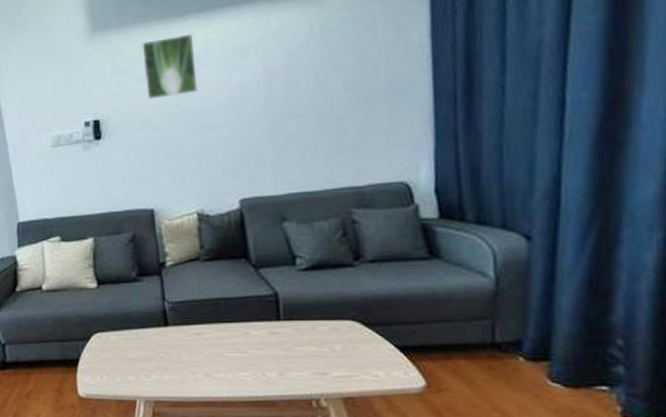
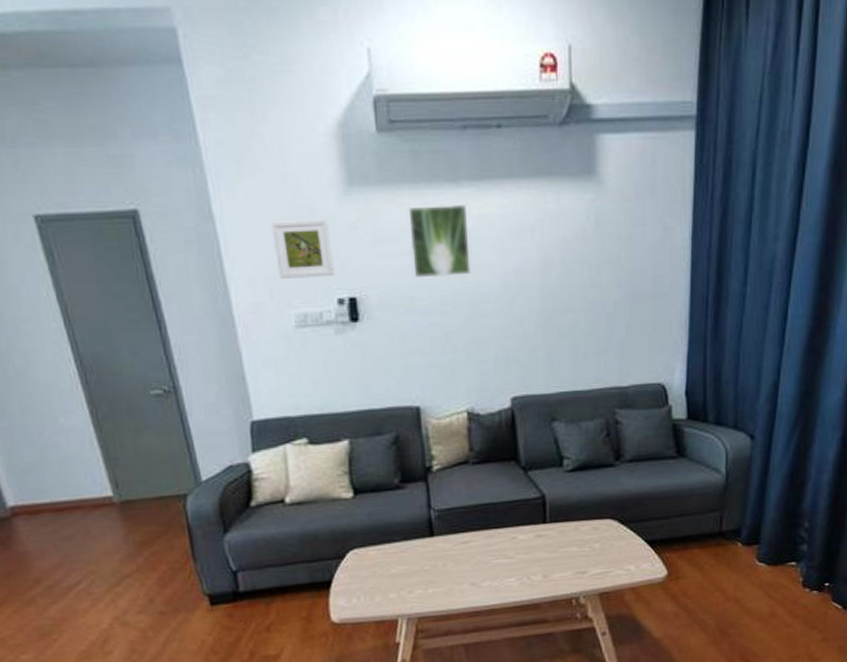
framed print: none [34,59,82,110] -> present [271,218,334,279]

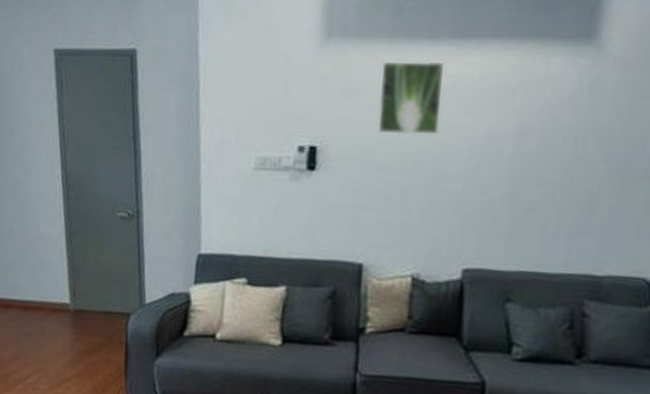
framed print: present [271,218,334,279] -> none [247,67,302,124]

